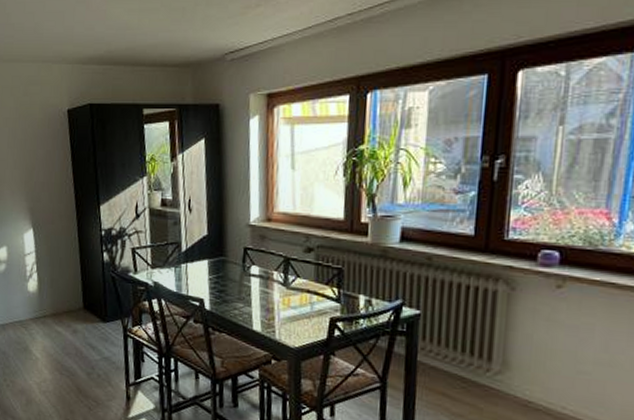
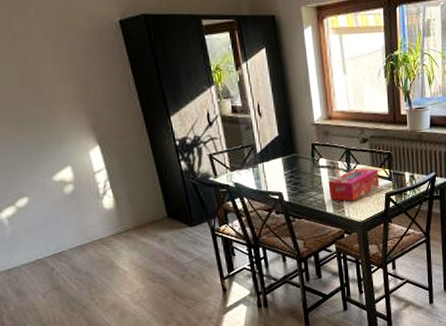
tissue box: none [258,282,324,321] -> present [328,168,379,201]

